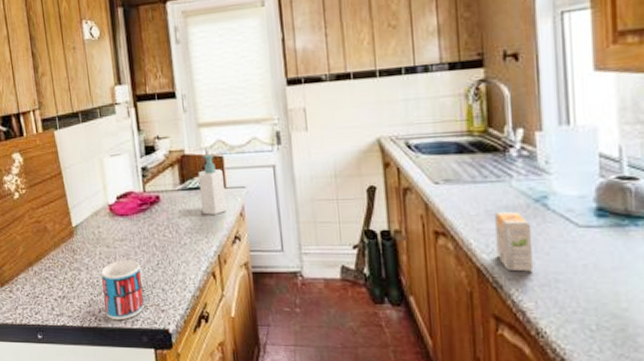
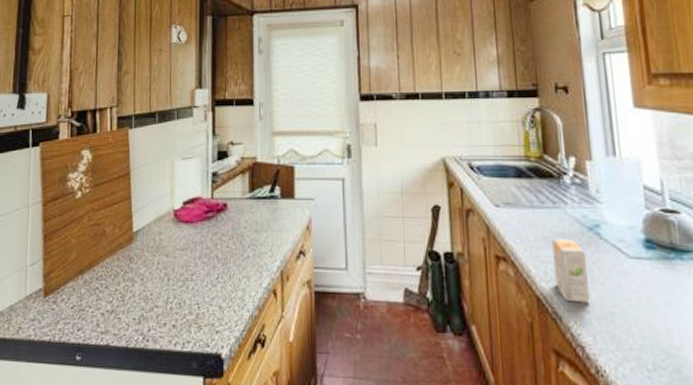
mug: present [101,260,144,321] -> none [155,271,201,342]
soap bottle: present [198,154,228,215] -> none [268,163,295,227]

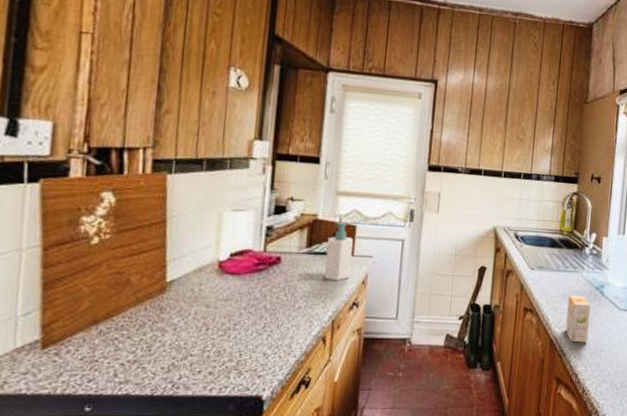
soap bottle: none [268,163,295,227] -> present [324,222,353,281]

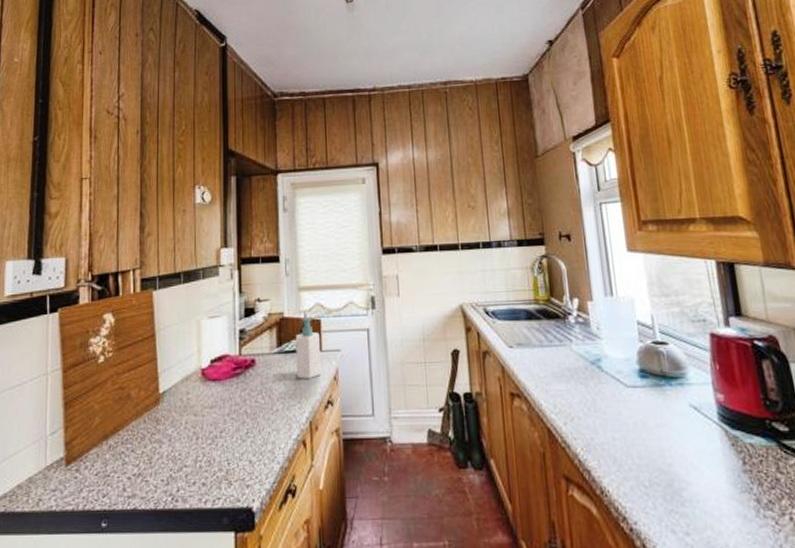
tea box: present [565,295,591,343] -> none [560,374,595,431]

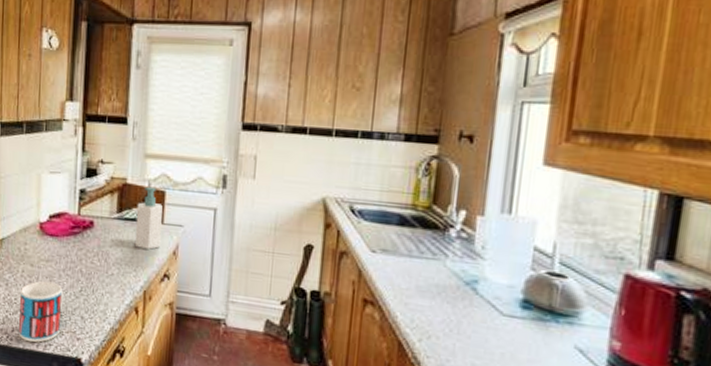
mug: none [185,429,230,500] -> present [19,281,64,343]

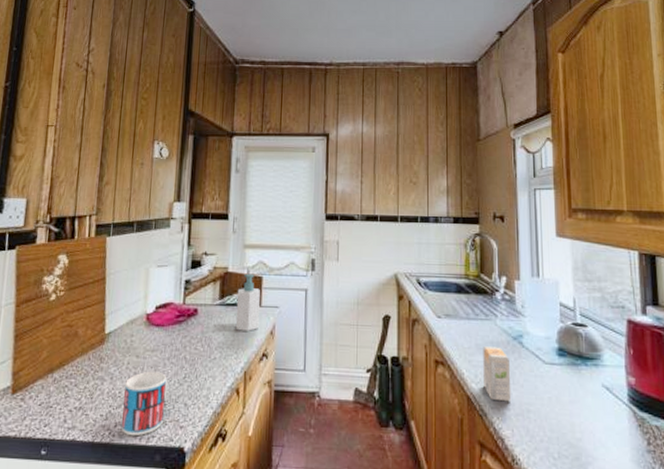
tea box: none [420,289,458,353] -> present [483,346,512,402]

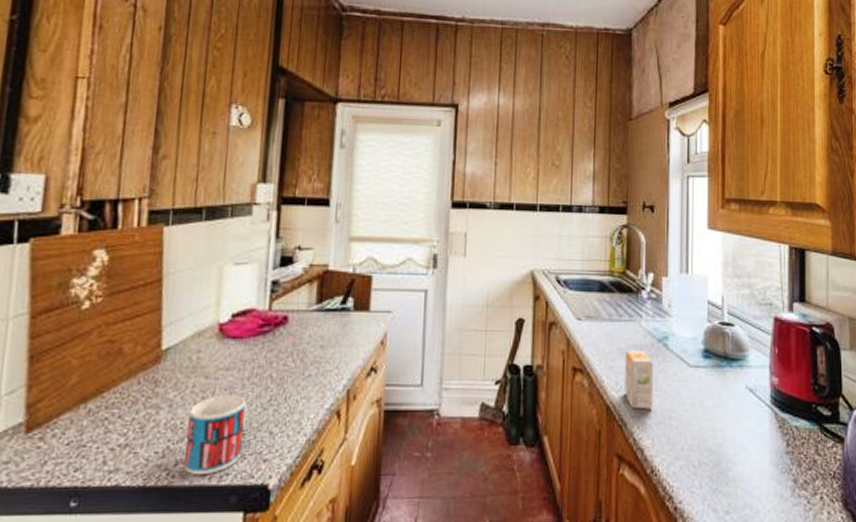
soap bottle: present [236,273,260,331] -> none [337,272,369,341]

